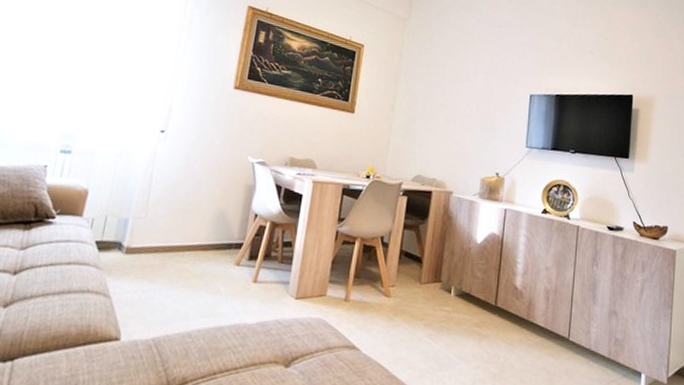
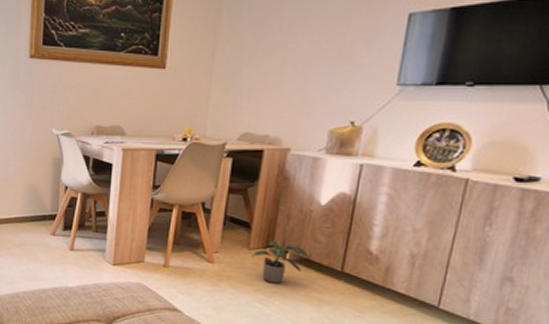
potted plant: none [423,275,470,318] -> present [251,241,309,284]

